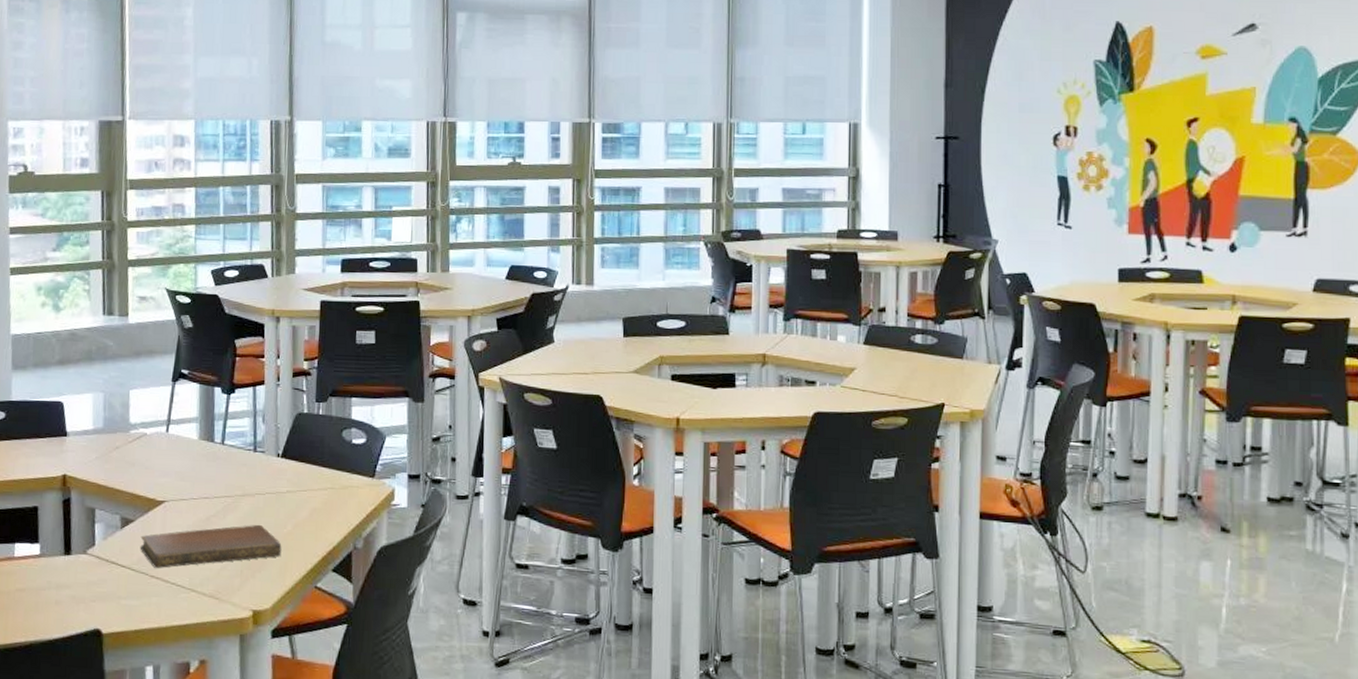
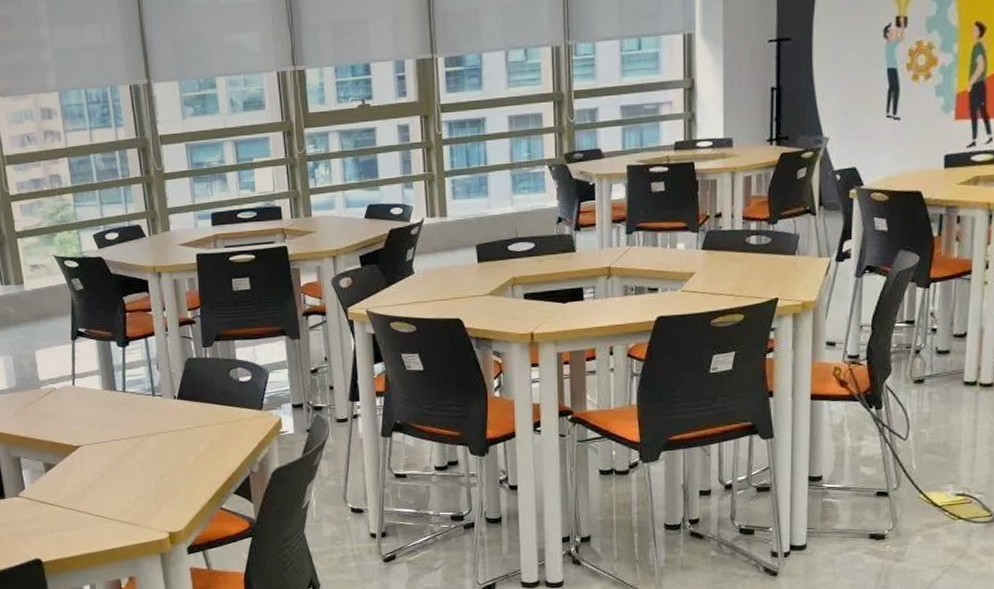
notebook: present [140,524,282,568] -> none [63,459,188,504]

